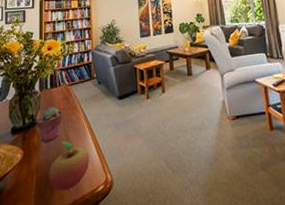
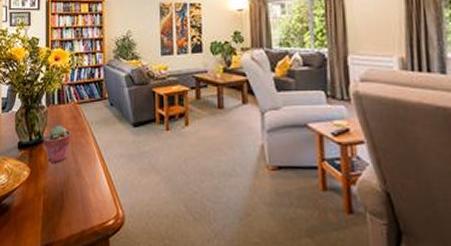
fruit: present [48,141,90,191] -> none [56,165,100,218]

